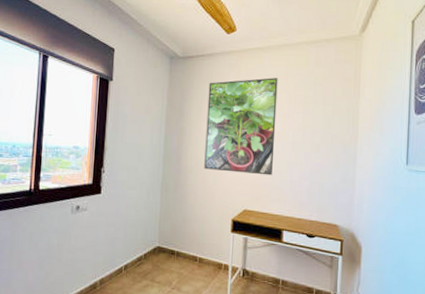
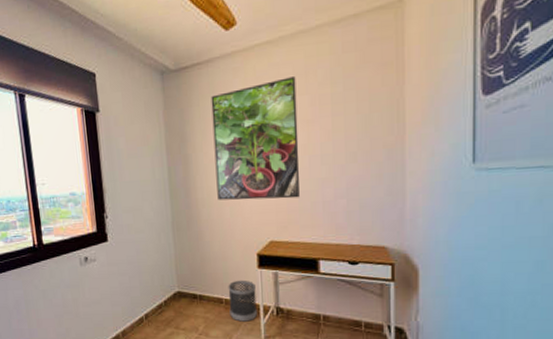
wastebasket: none [202,241,227,280] -> present [228,280,257,322]

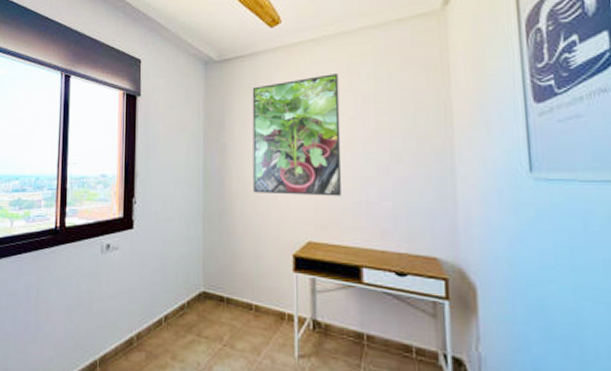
wastebasket: present [228,280,257,322] -> none [259,283,291,335]

